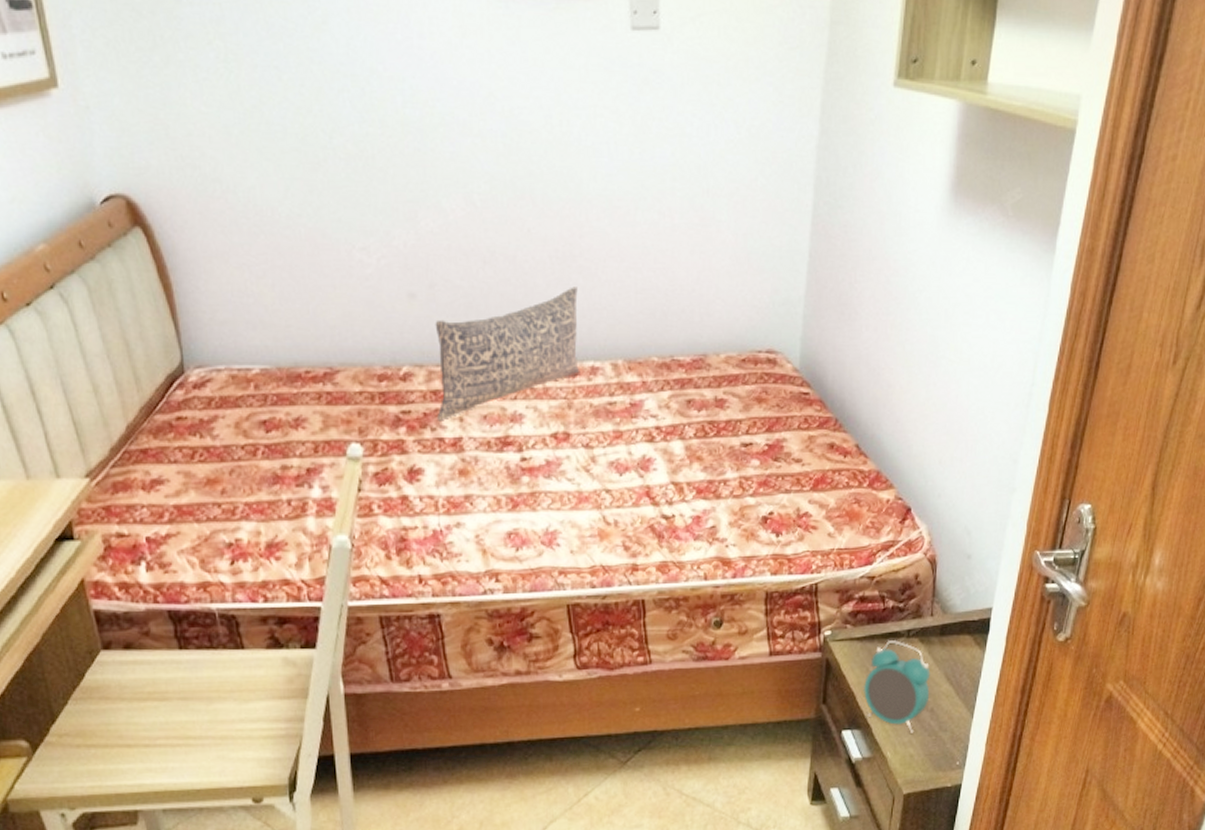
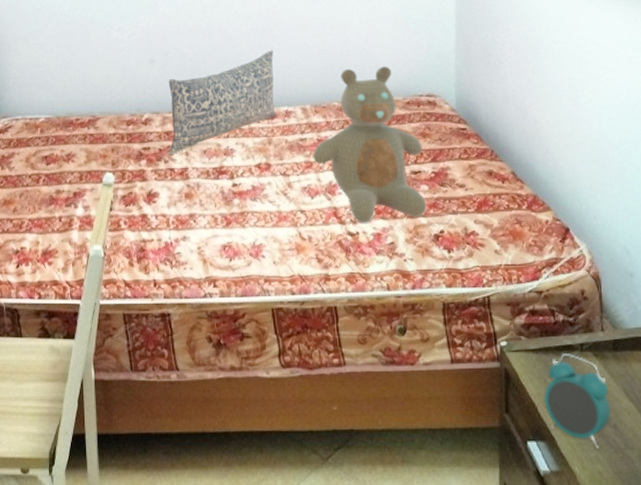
teddy bear: none [624,313,757,504] -> present [313,66,427,223]

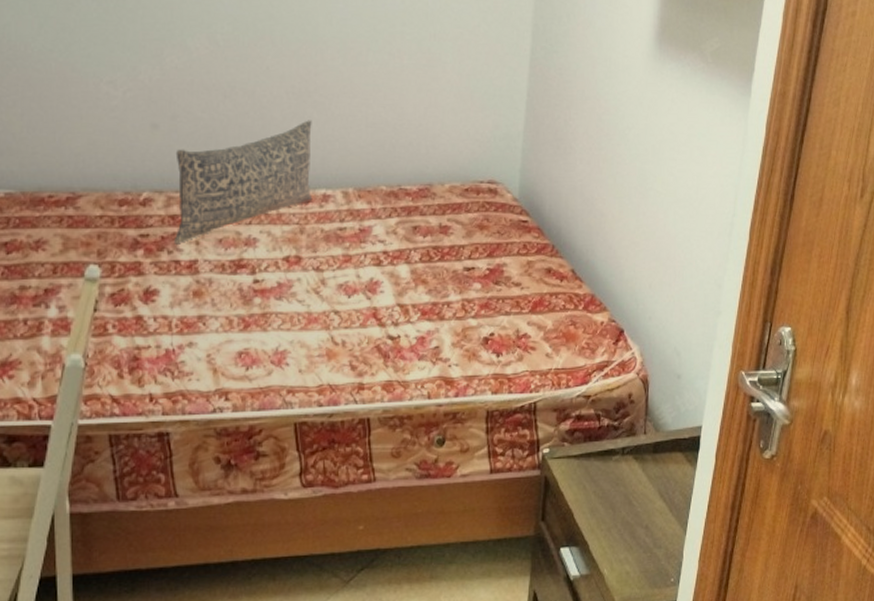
teddy bear: present [313,66,427,223] -> none [353,146,479,325]
alarm clock: present [543,352,611,450] -> none [580,457,645,551]

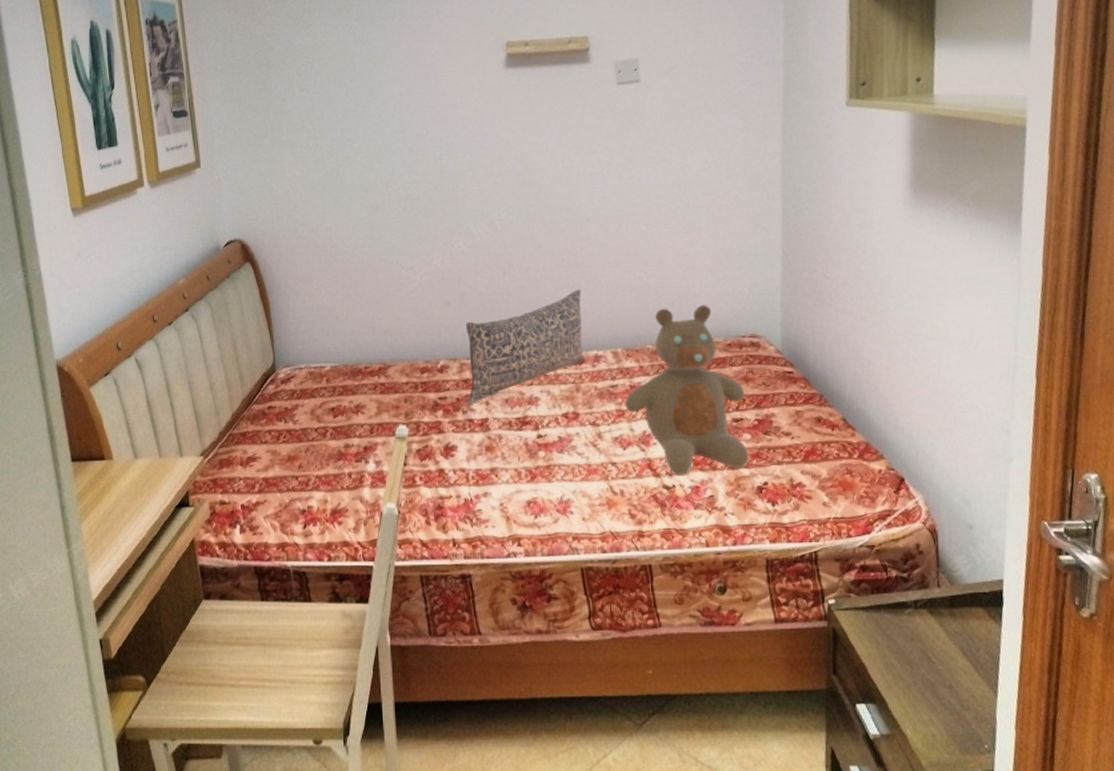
teddy bear: none [353,146,479,325] -> present [625,305,749,475]

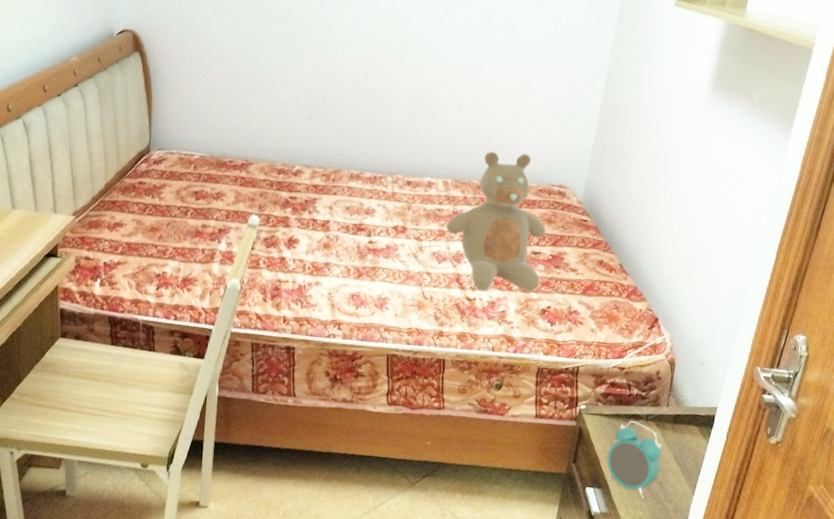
pillow: present [465,289,586,405] -> none [314,123,426,207]
alarm clock: none [873,610,946,712] -> present [606,420,663,500]

